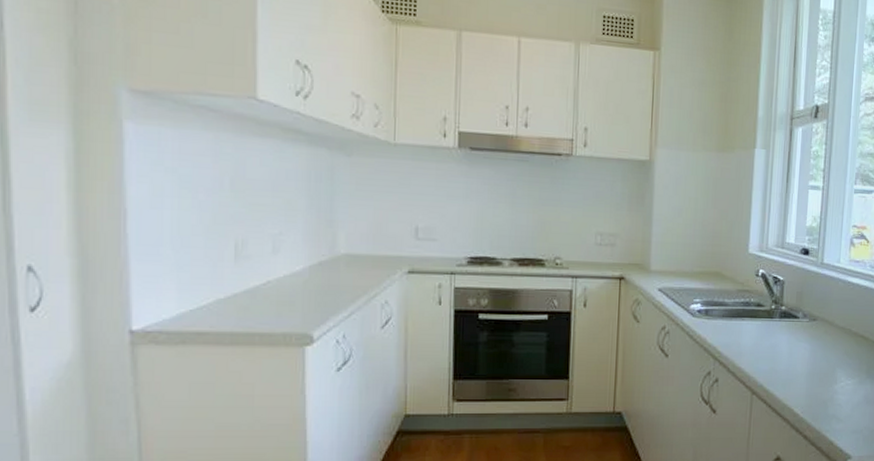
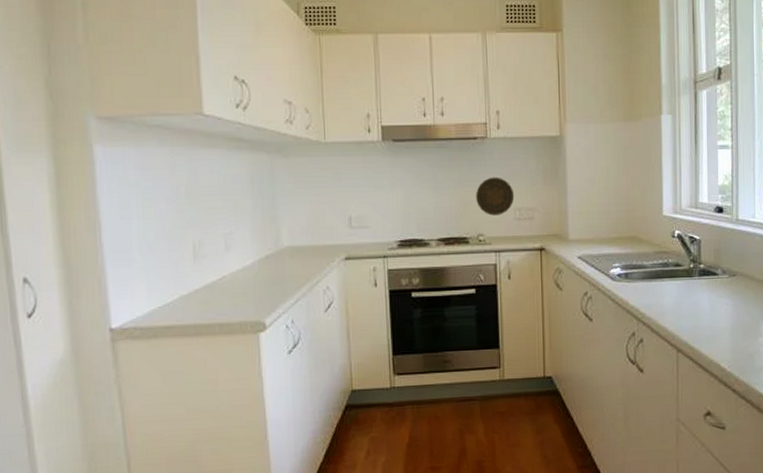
decorative plate: none [556,197,597,239] -> present [476,177,515,216]

